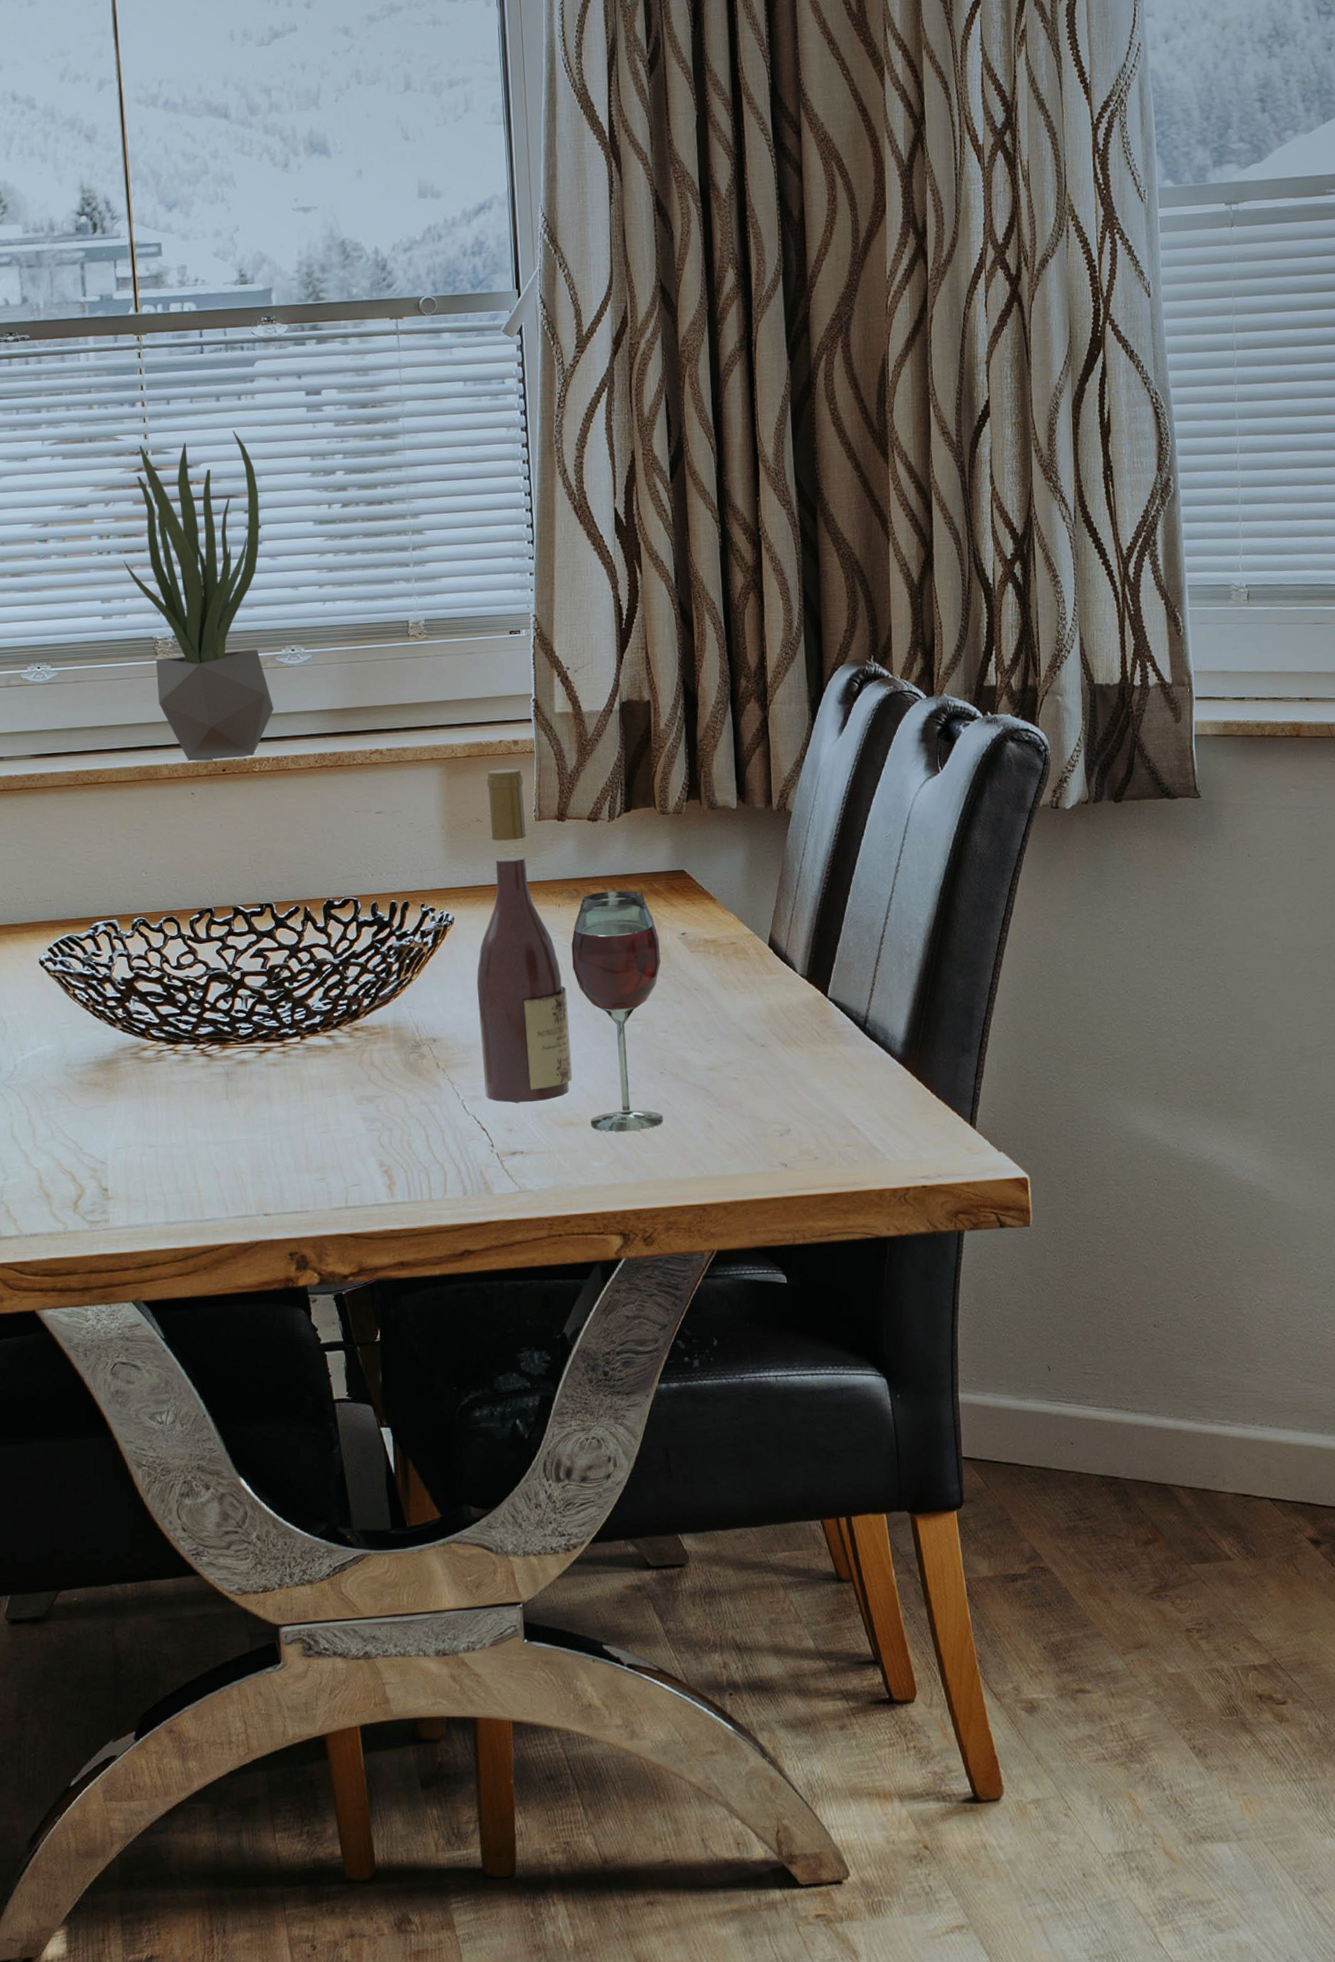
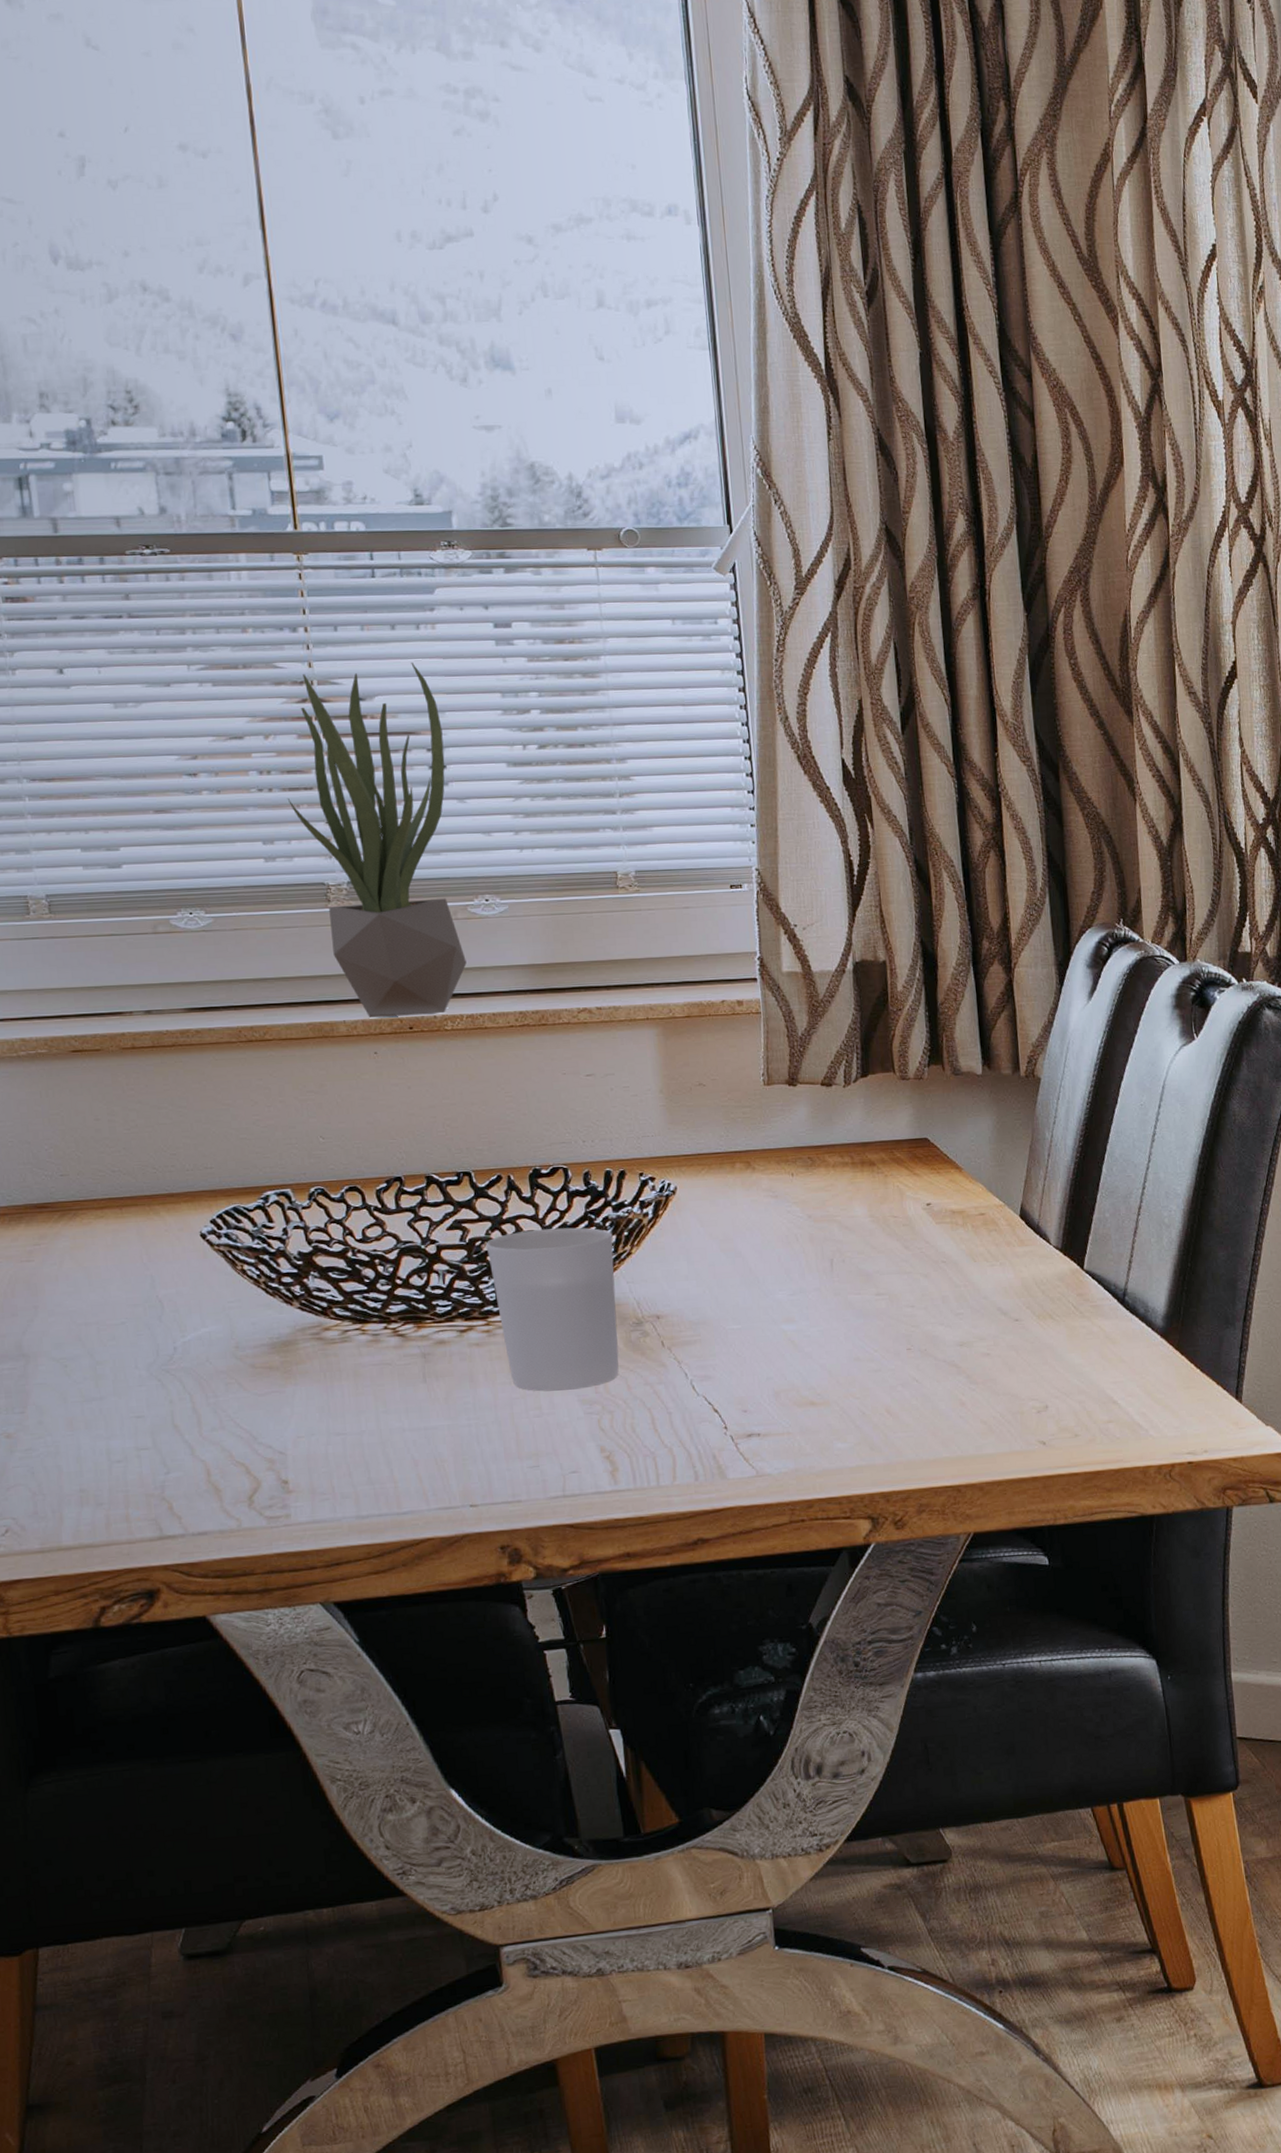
candle holder: none [283,955,399,1109] -> present [485,1227,619,1392]
wine bottle: present [476,768,573,1103] -> none [703,1030,812,1383]
wineglass: present [571,890,663,1132] -> none [807,1159,912,1412]

